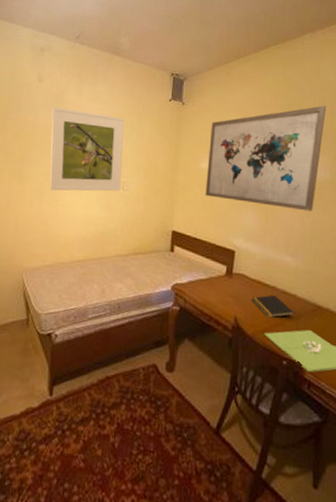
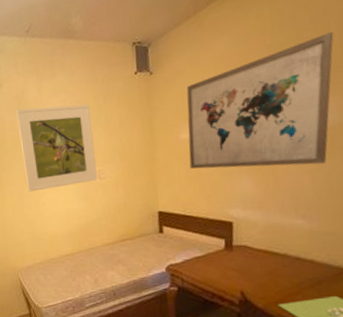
notepad: present [251,294,295,318] -> none [258,262,315,288]

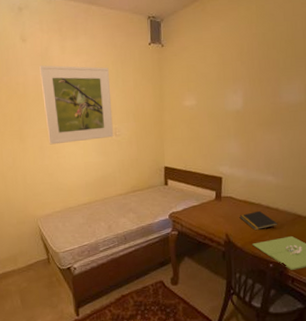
wall art: present [186,32,334,169] -> none [190,30,299,134]
notepad: none [258,262,315,288] -> present [239,210,278,231]

